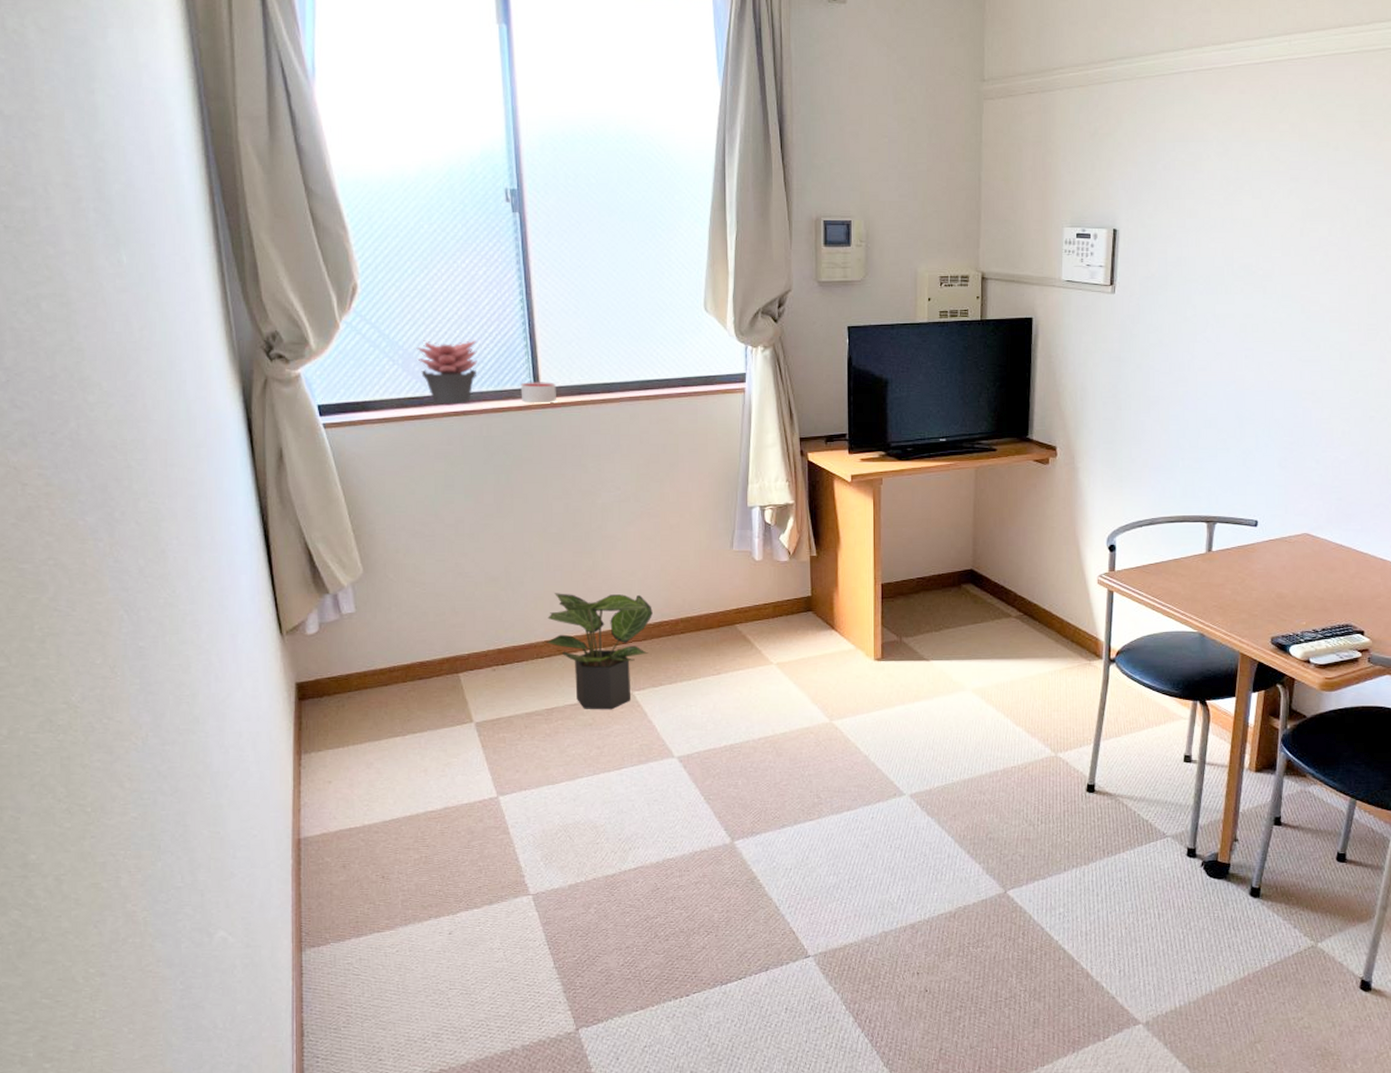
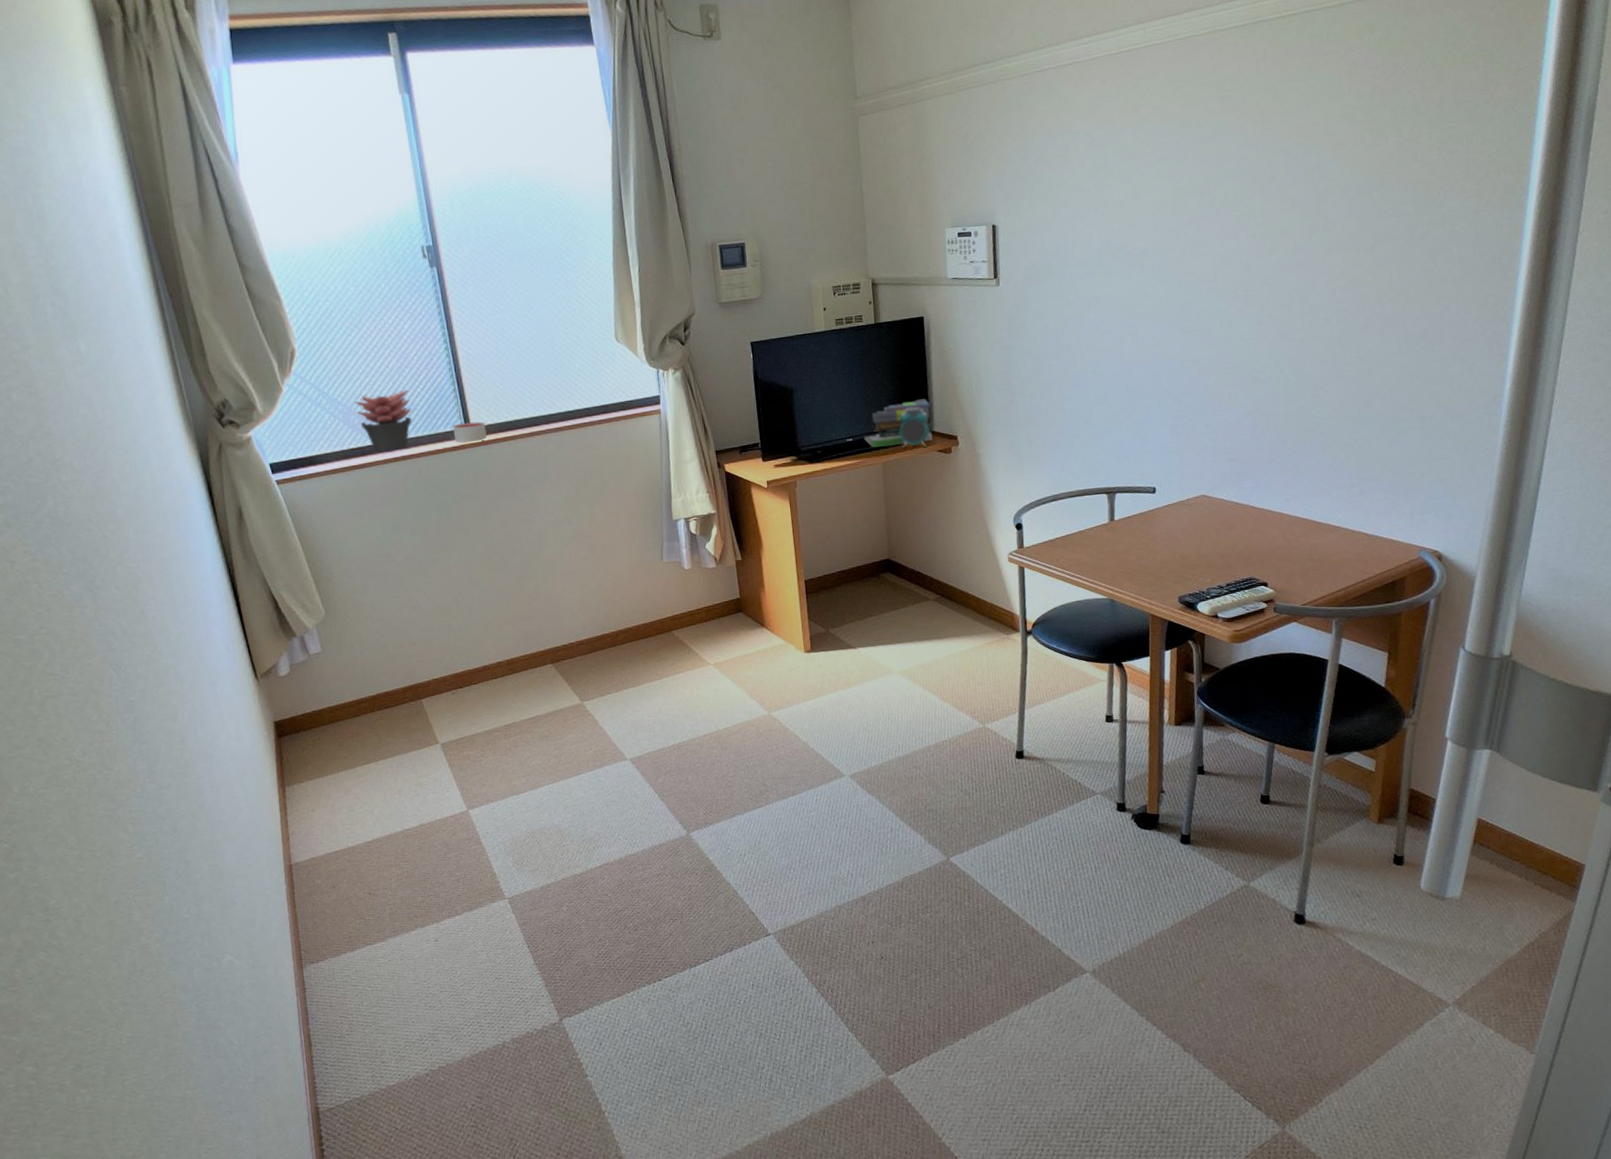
potted plant: present [545,593,653,710] -> none [498,611,594,722]
books: none [958,404,1031,451] -> present [864,399,933,448]
alarm clock: none [996,413,1027,456] -> present [899,407,929,448]

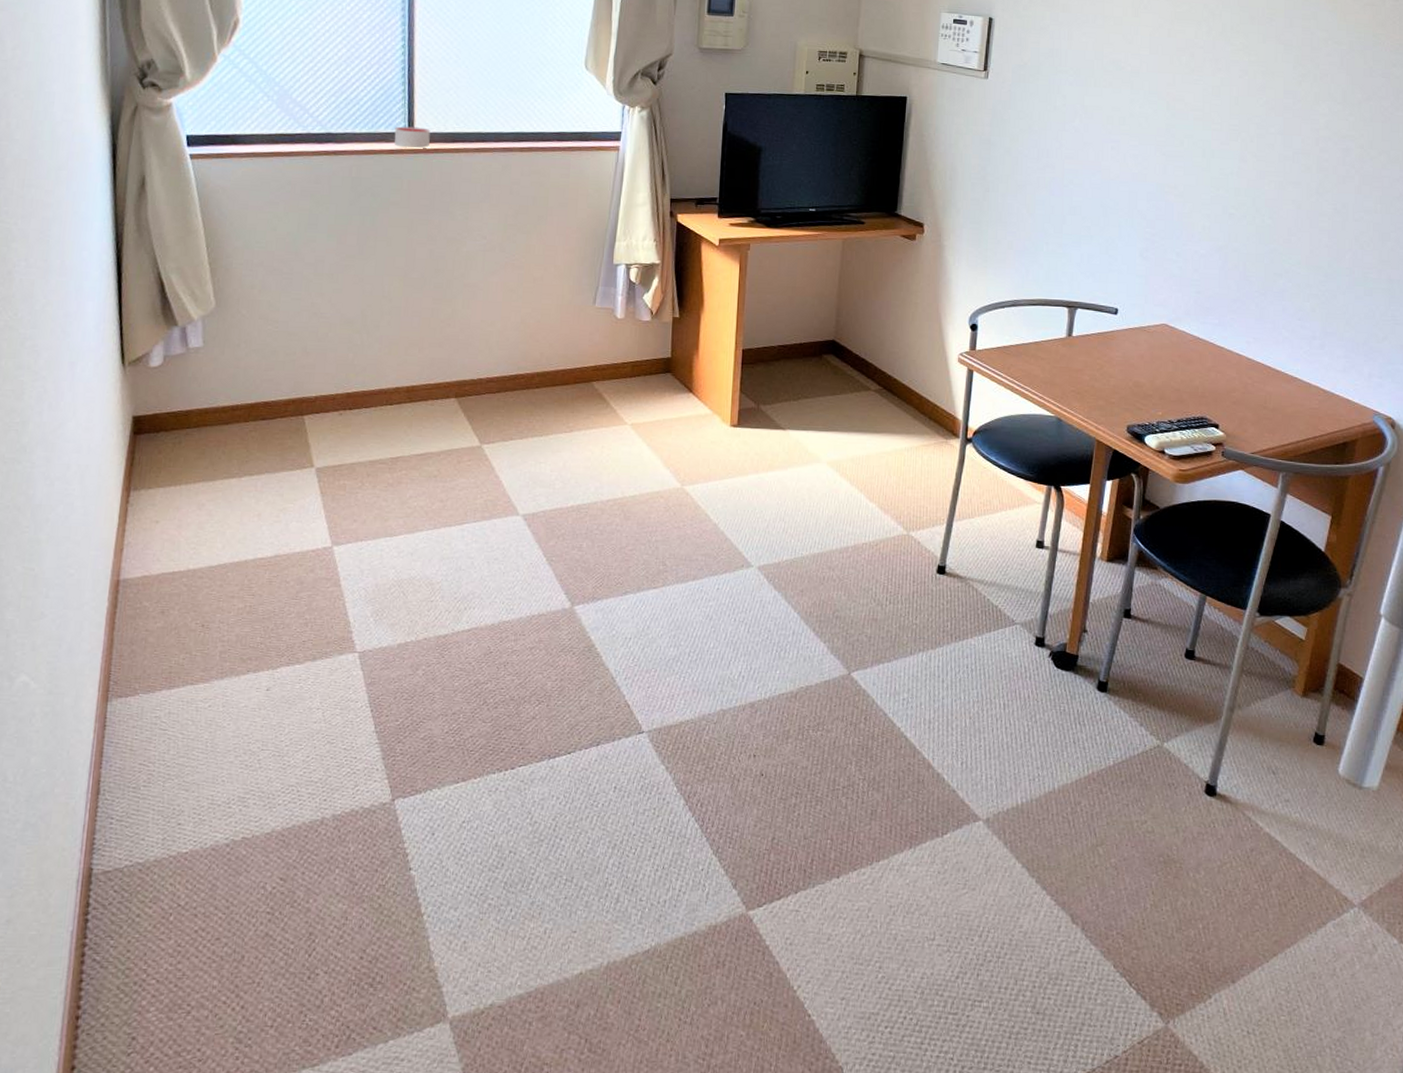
succulent plant: present [354,389,412,452] -> none [292,78,354,144]
books: present [864,399,933,448] -> none [827,180,901,225]
alarm clock: present [899,407,929,448] -> none [865,187,896,230]

